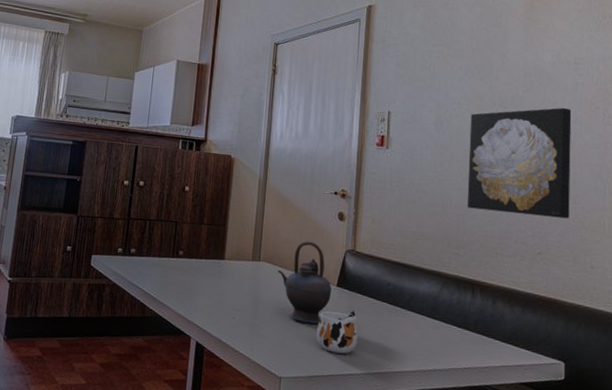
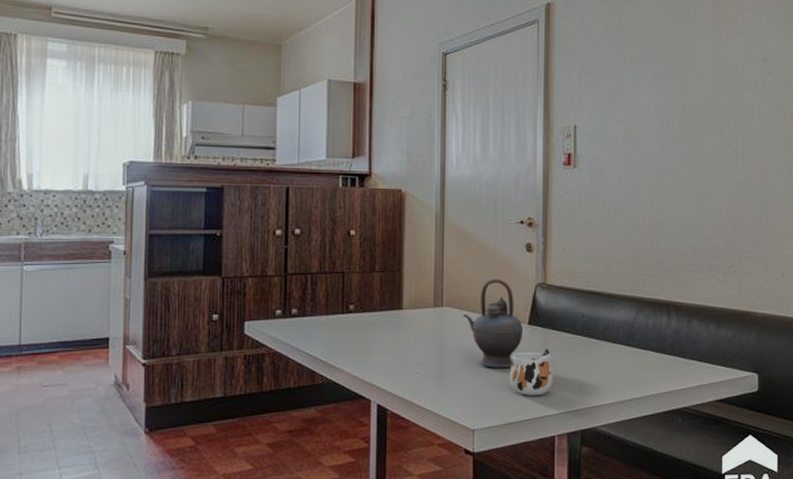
wall art: present [467,107,572,219] -> none [659,109,761,227]

